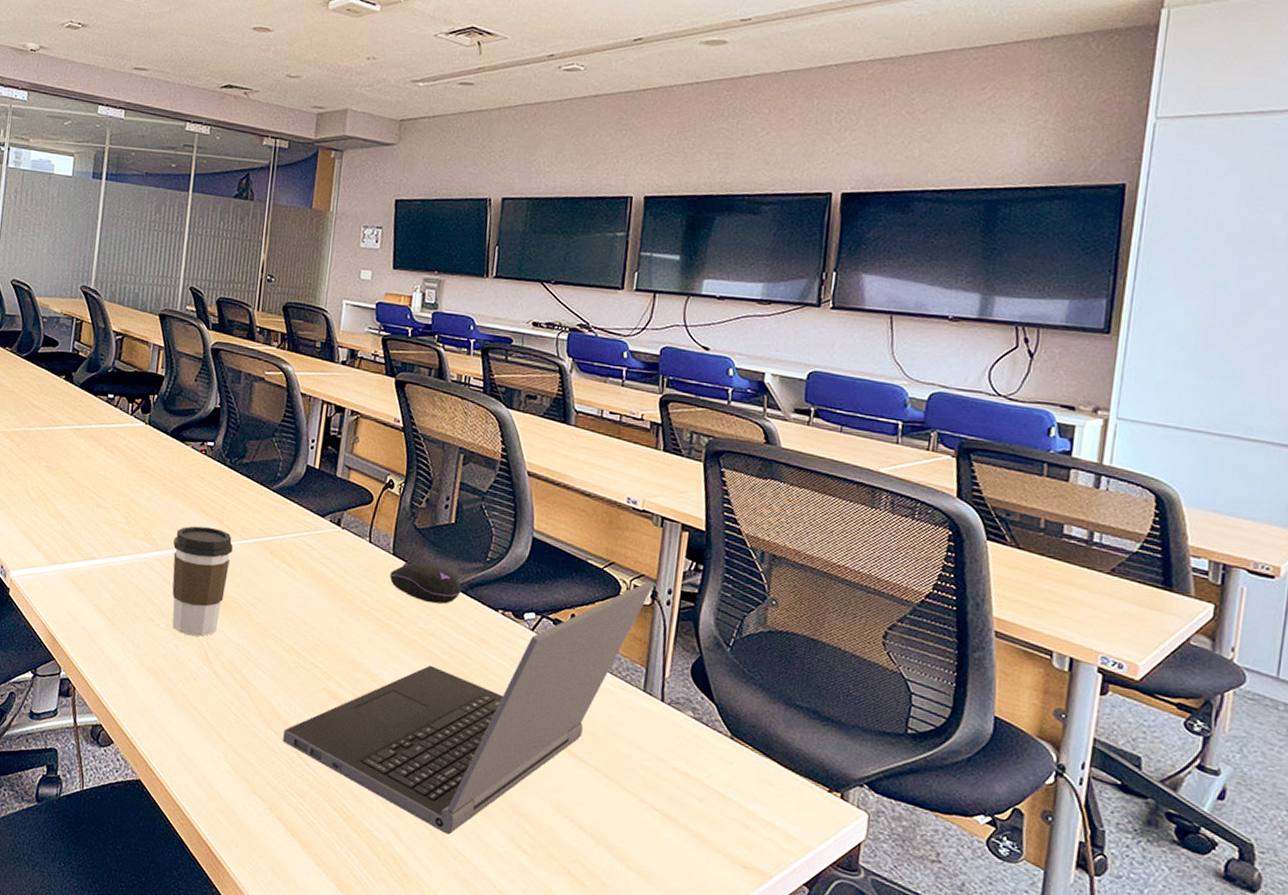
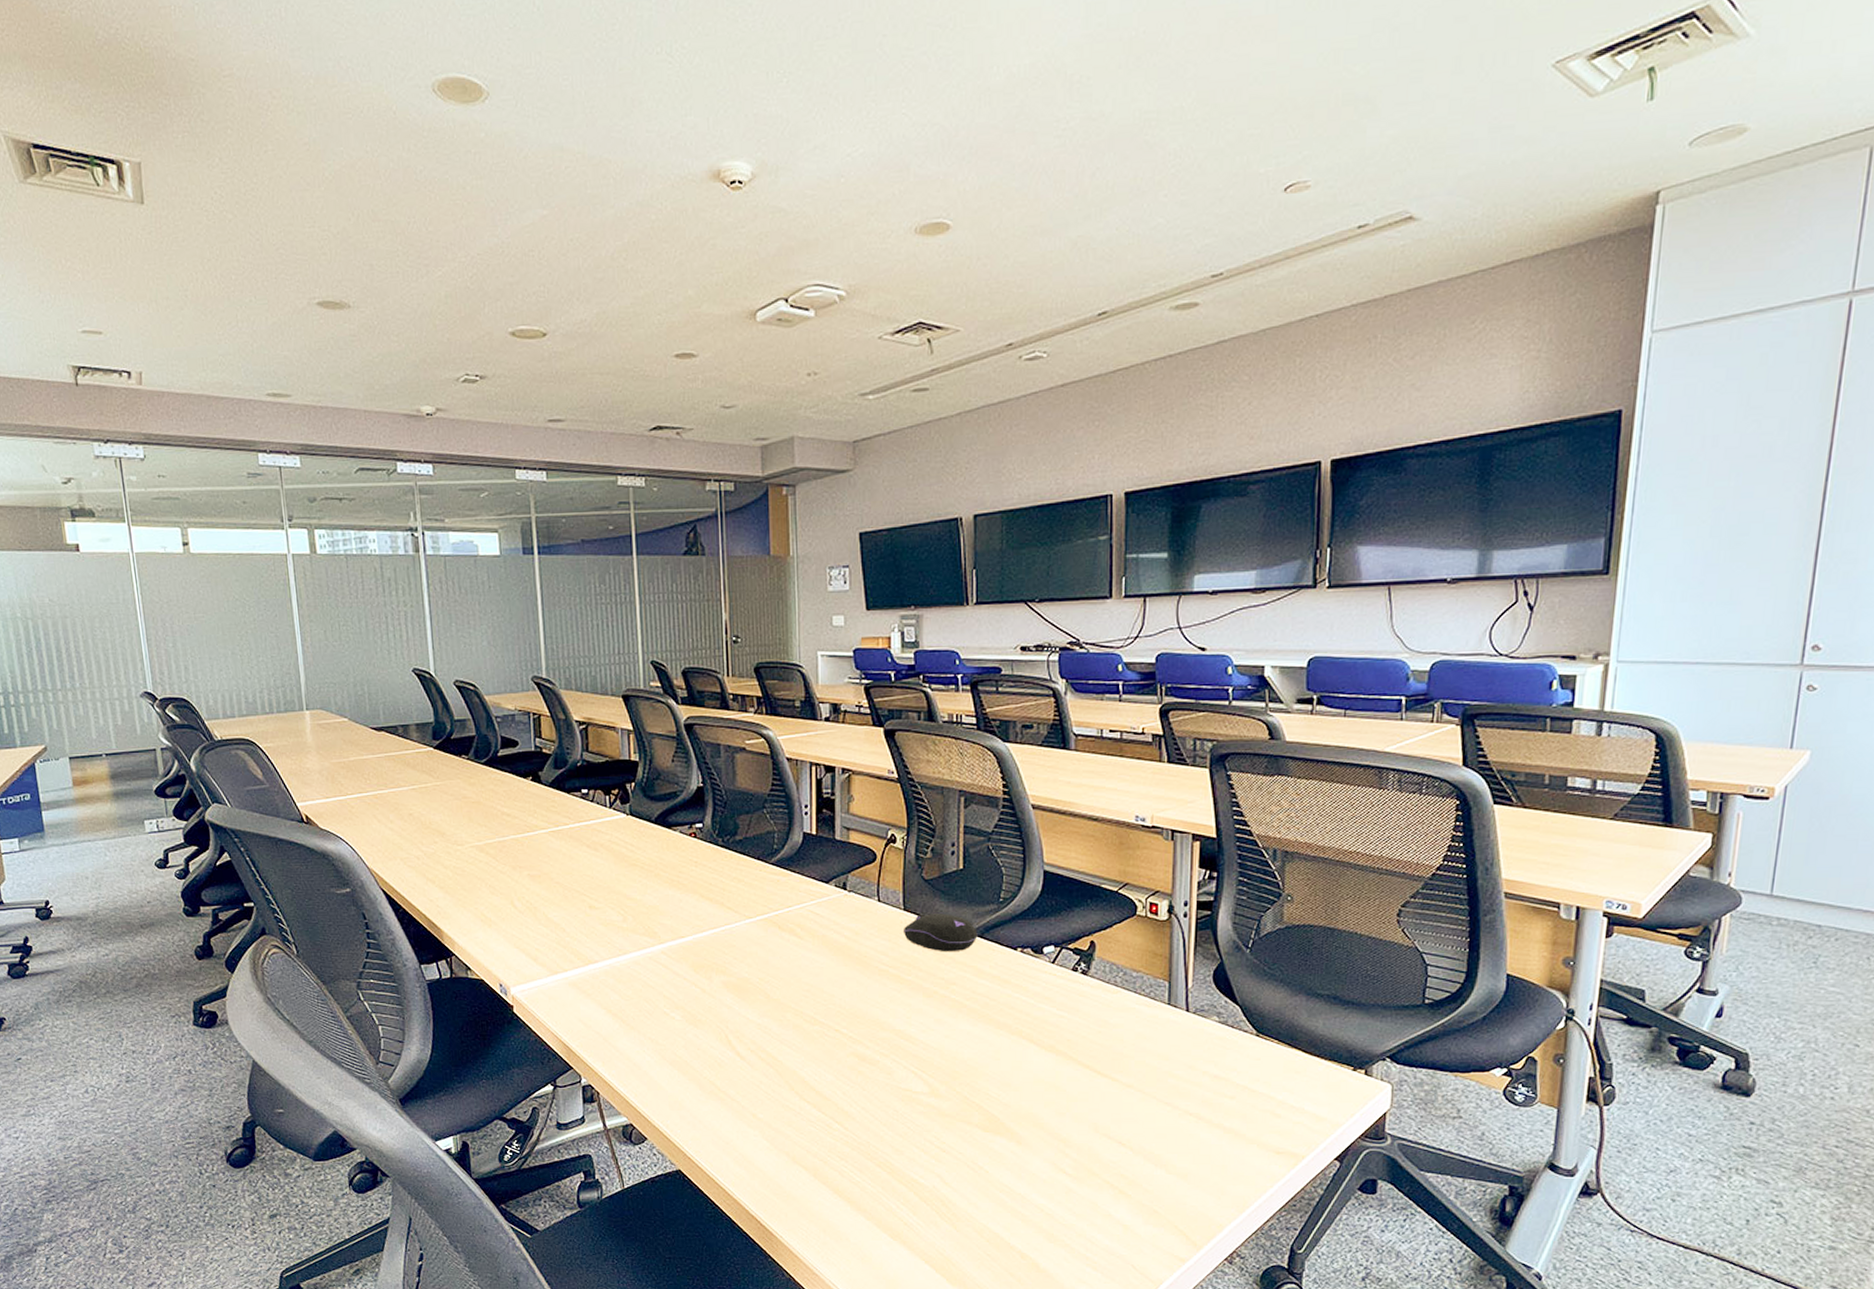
coffee cup: present [172,526,234,637] -> none [676,911,739,1023]
laptop computer: present [283,580,655,835] -> none [817,895,1170,1170]

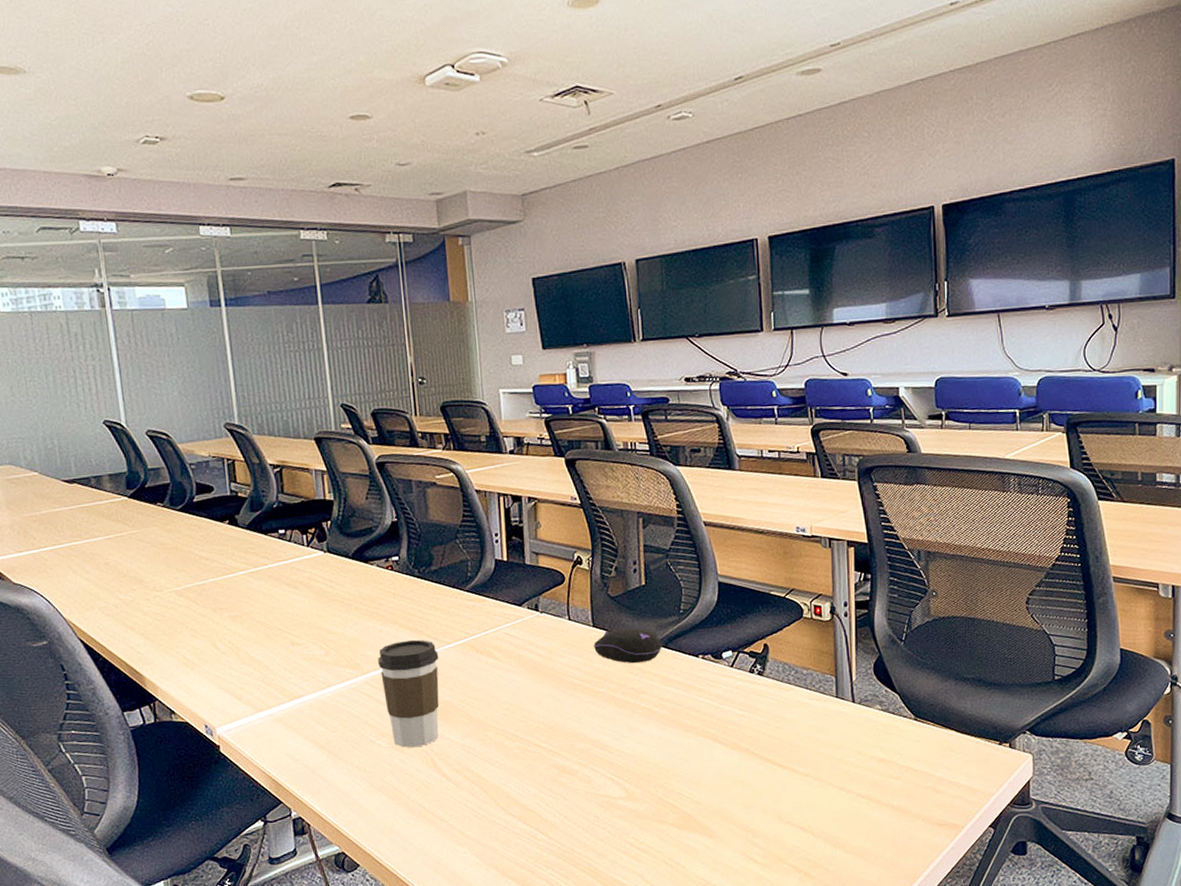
coffee cup: none [676,911,739,1023] -> present [378,639,440,748]

